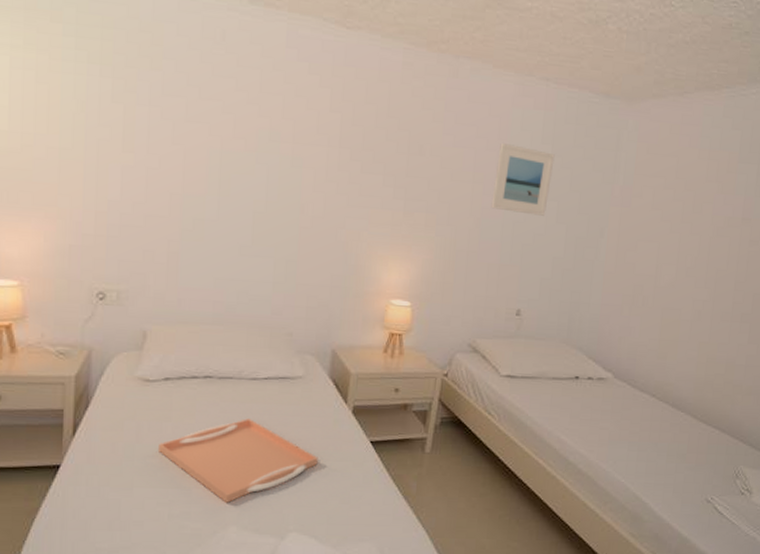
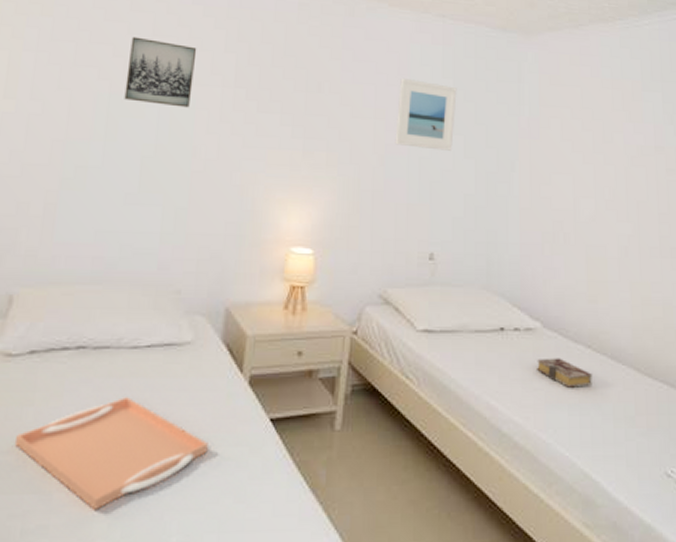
wall art: none [235,93,303,166] -> present [124,36,197,108]
book: none [604,403,653,429] -> present [537,358,592,388]

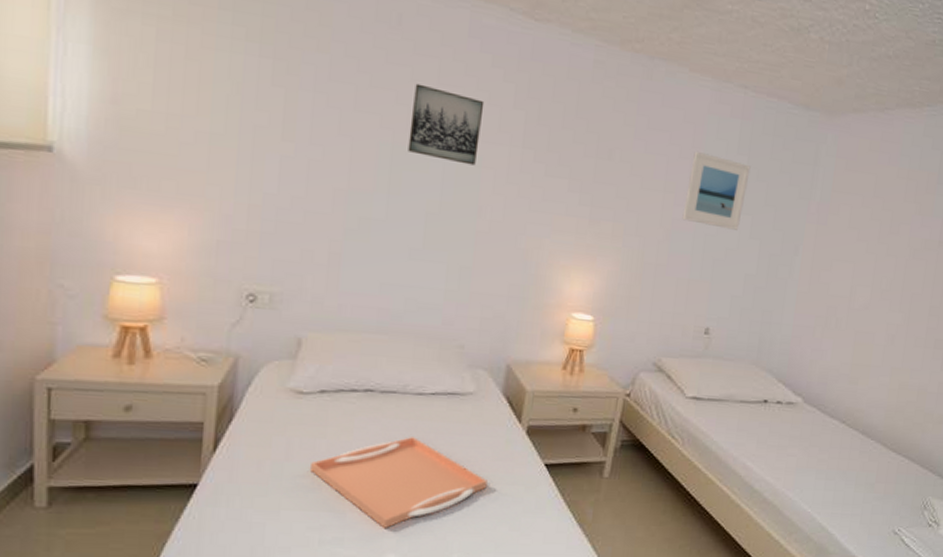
book: present [537,358,592,388] -> none [793,429,842,456]

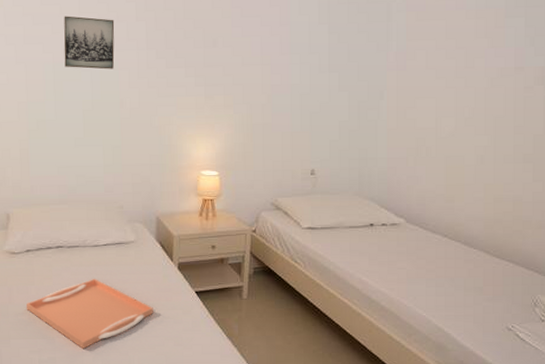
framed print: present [682,151,751,230] -> none [279,27,332,87]

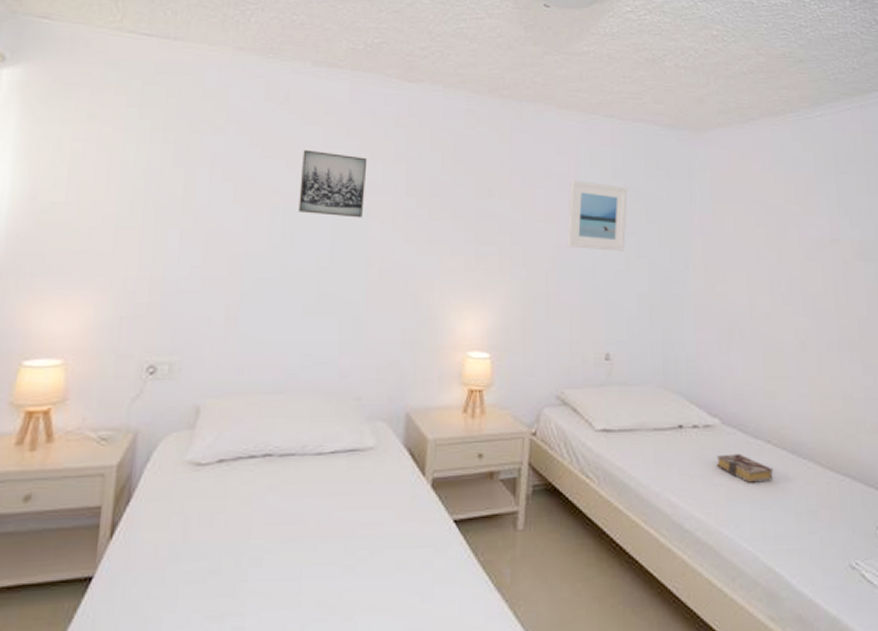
serving tray: present [27,279,153,349] -> none [209,502,394,611]
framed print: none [279,27,332,87] -> present [567,179,628,251]
book: none [400,245,447,267] -> present [716,453,773,483]

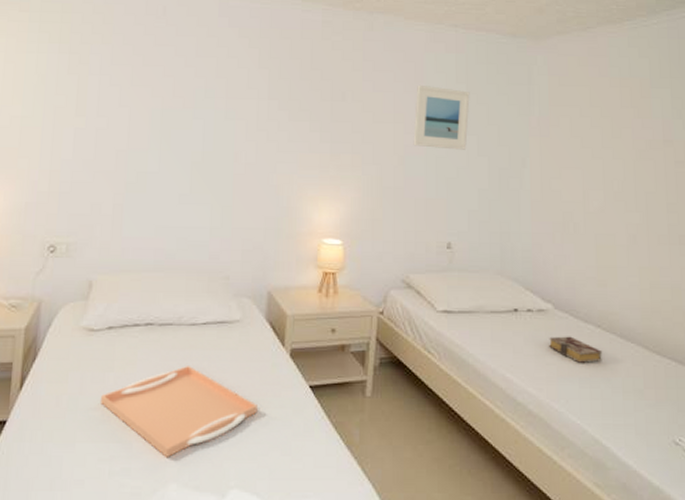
serving tray: none [209,502,394,611] -> present [101,366,258,457]
wall art: present [298,149,368,218] -> none [174,58,235,119]

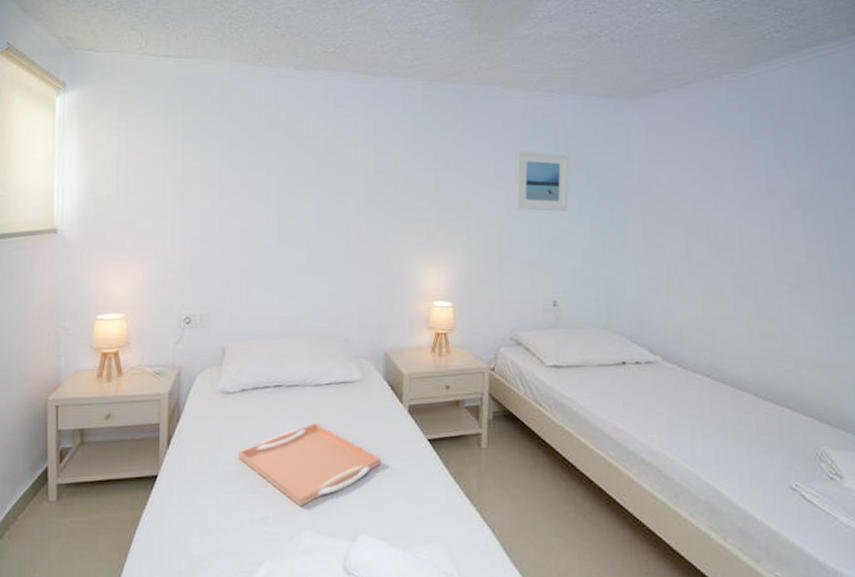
book: present [549,336,602,363] -> none [658,386,713,412]

